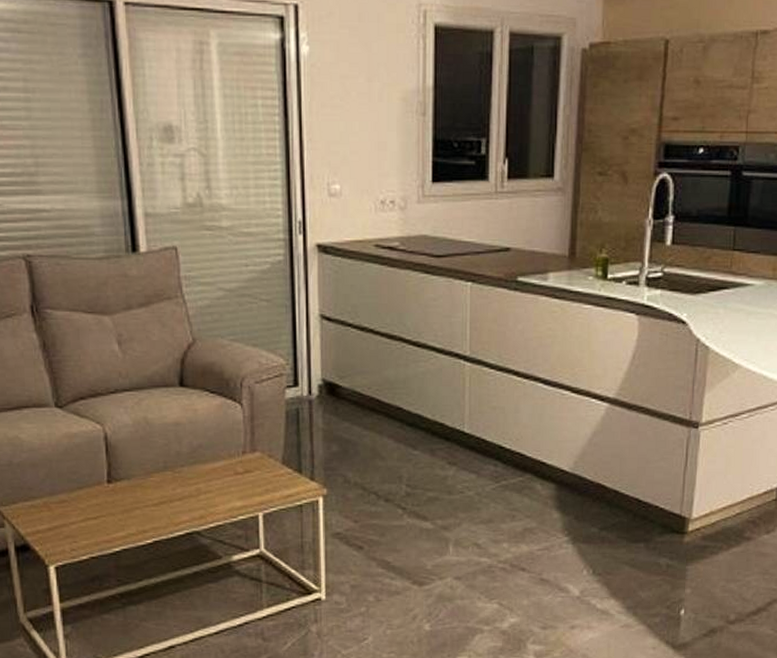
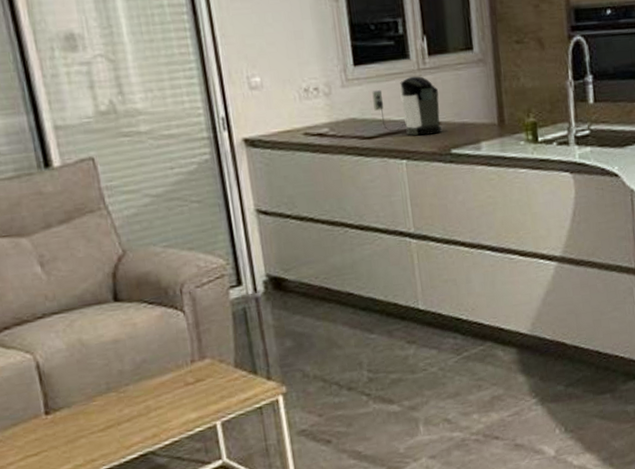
coffee maker: none [446,198,512,260] -> present [372,75,443,136]

